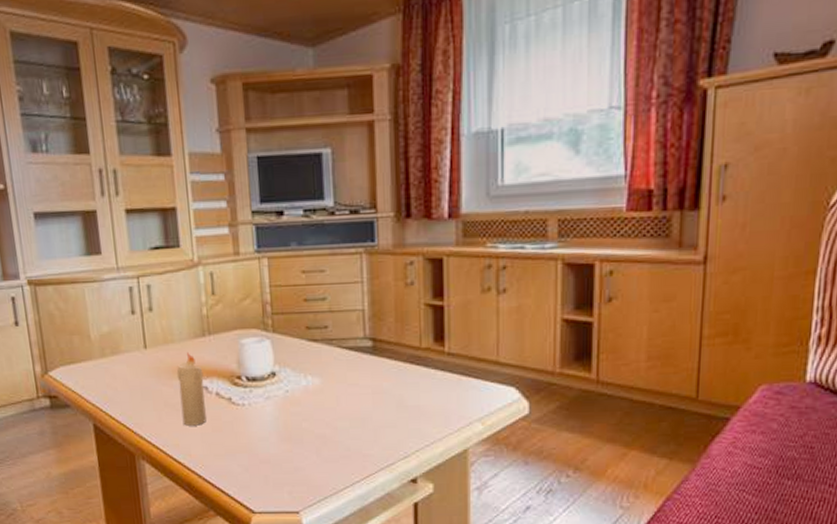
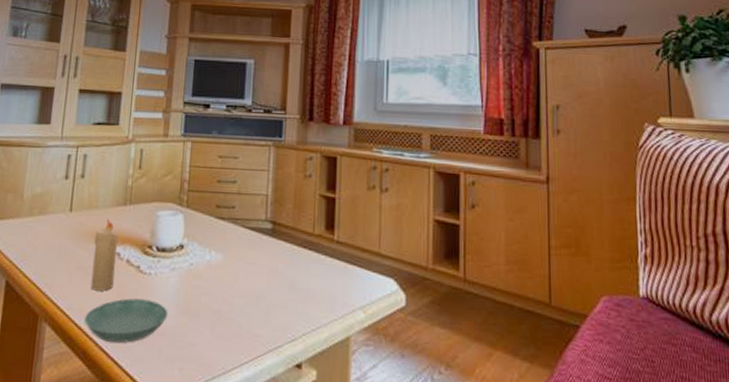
saucer: none [183,430,269,474] -> present [84,298,168,344]

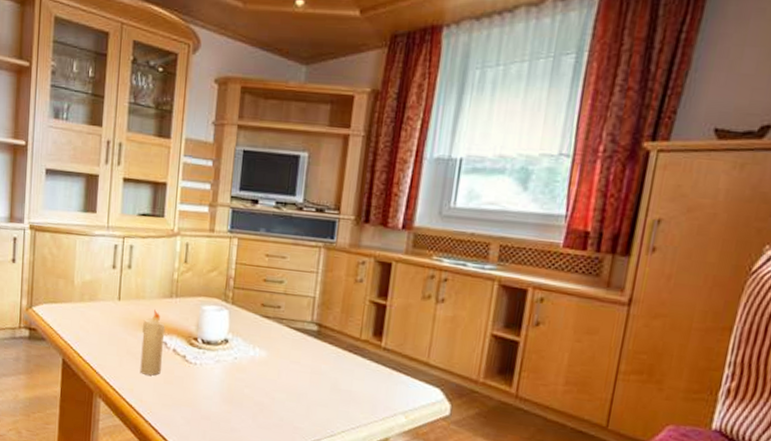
saucer: present [84,298,168,344] -> none [135,384,213,423]

